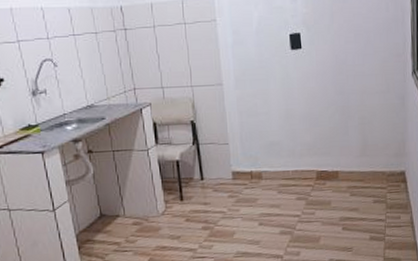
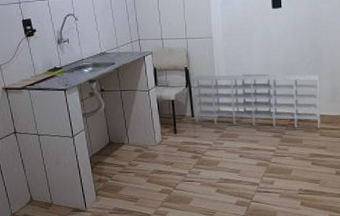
shelving unit: none [200,124,351,188] -> present [192,73,321,129]

